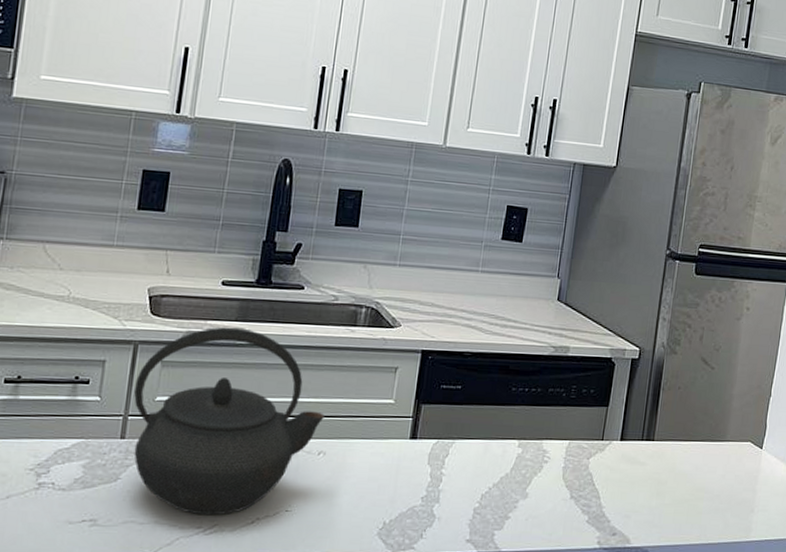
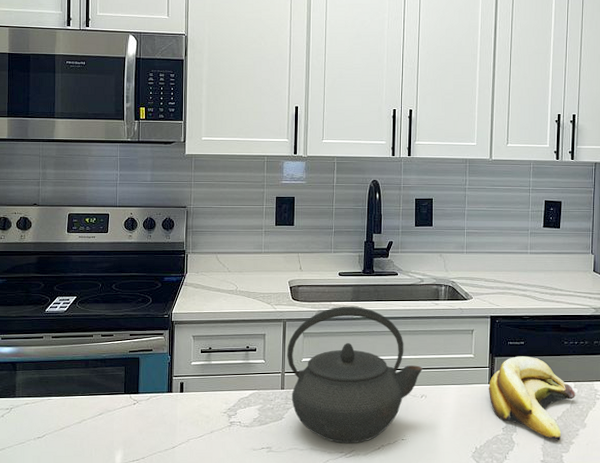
banana: none [408,404,519,515] -> present [488,356,576,441]

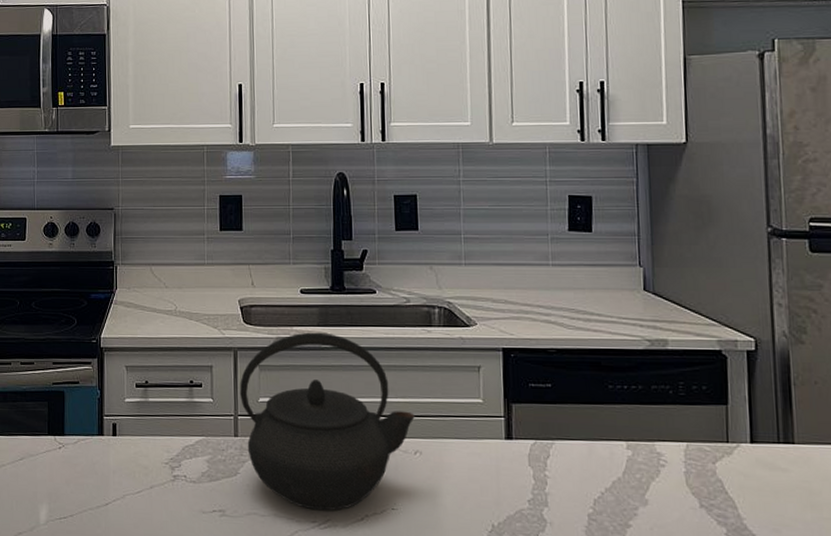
banana: present [488,356,576,441] -> none [505,403,629,522]

